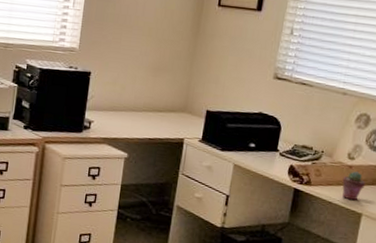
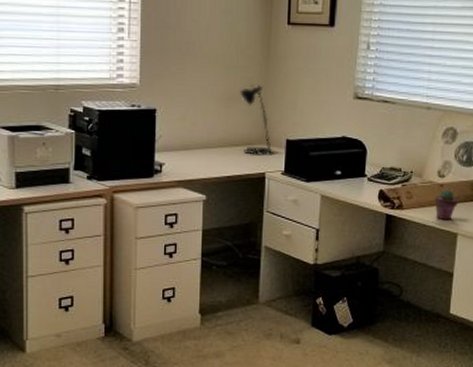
desk lamp: none [166,58,193,123] -> present [240,85,273,155]

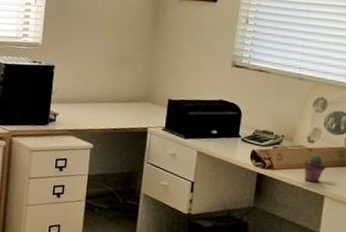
desk lamp: present [240,85,273,155] -> none [129,49,156,113]

